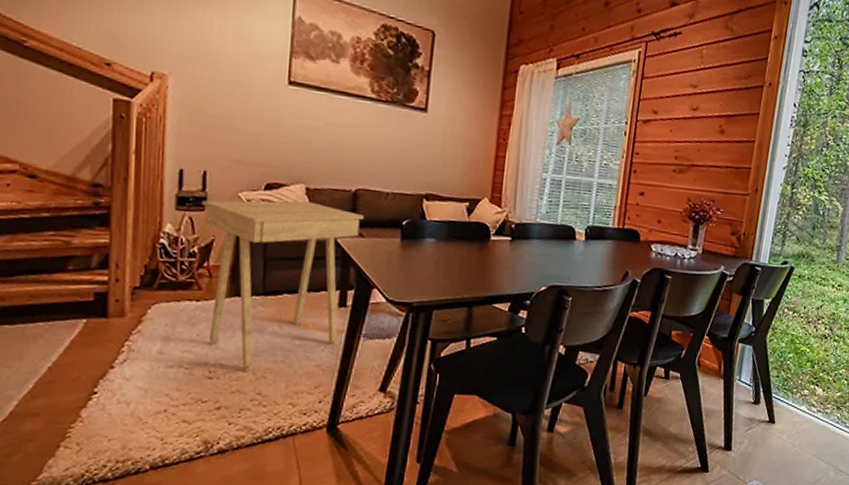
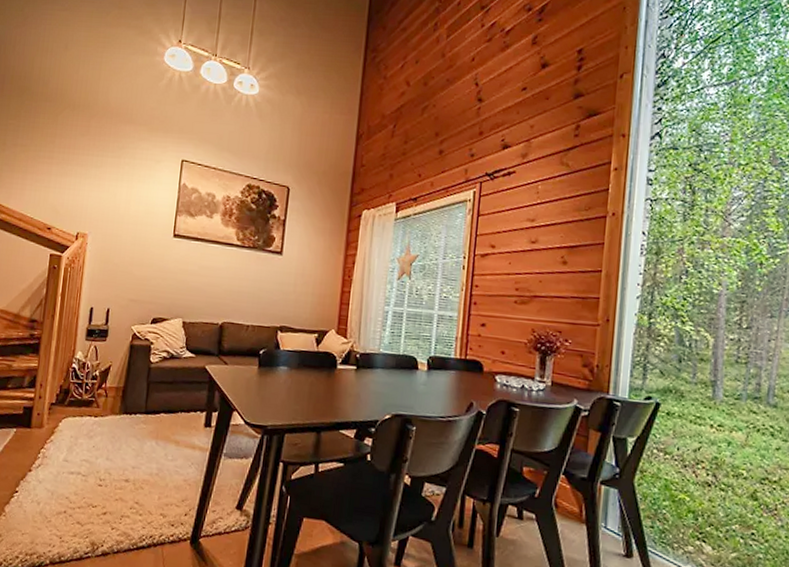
side table: present [202,200,364,369] -> none [101,332,228,479]

